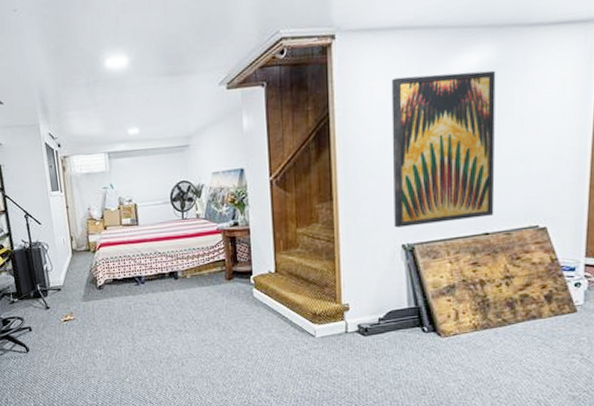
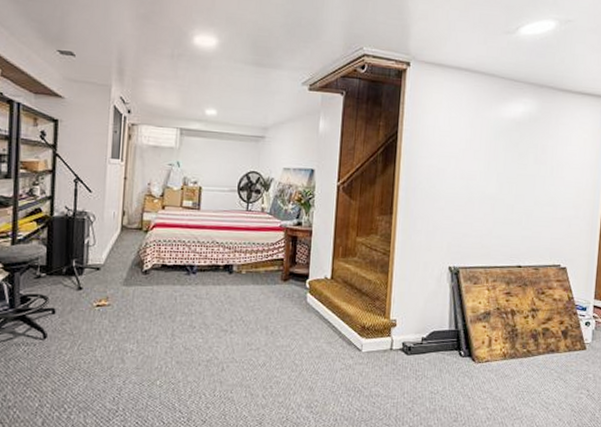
wall art: present [391,70,496,228] -> none [444,111,535,251]

